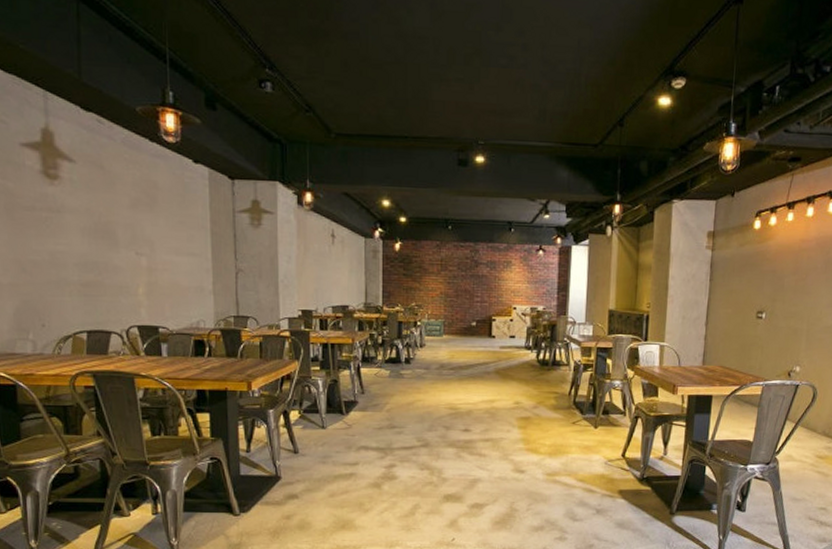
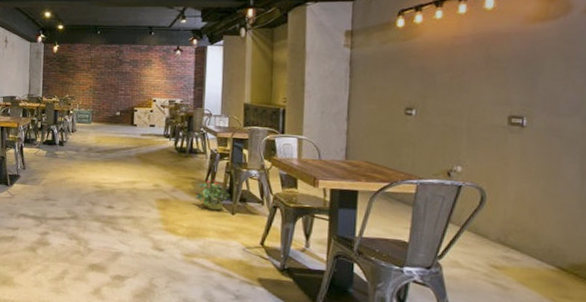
potted plant: none [557,392,594,425] -> present [194,179,230,211]

